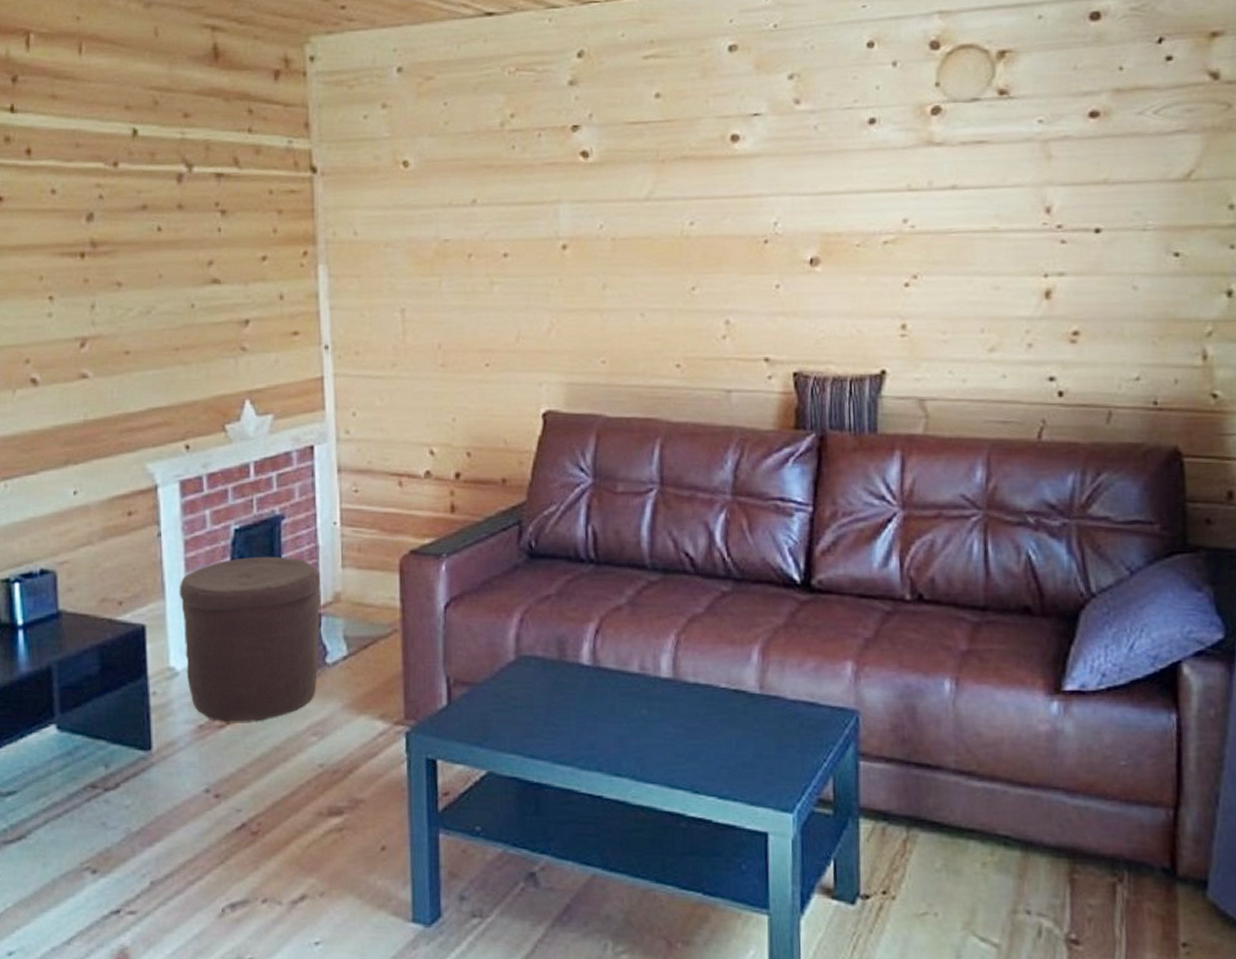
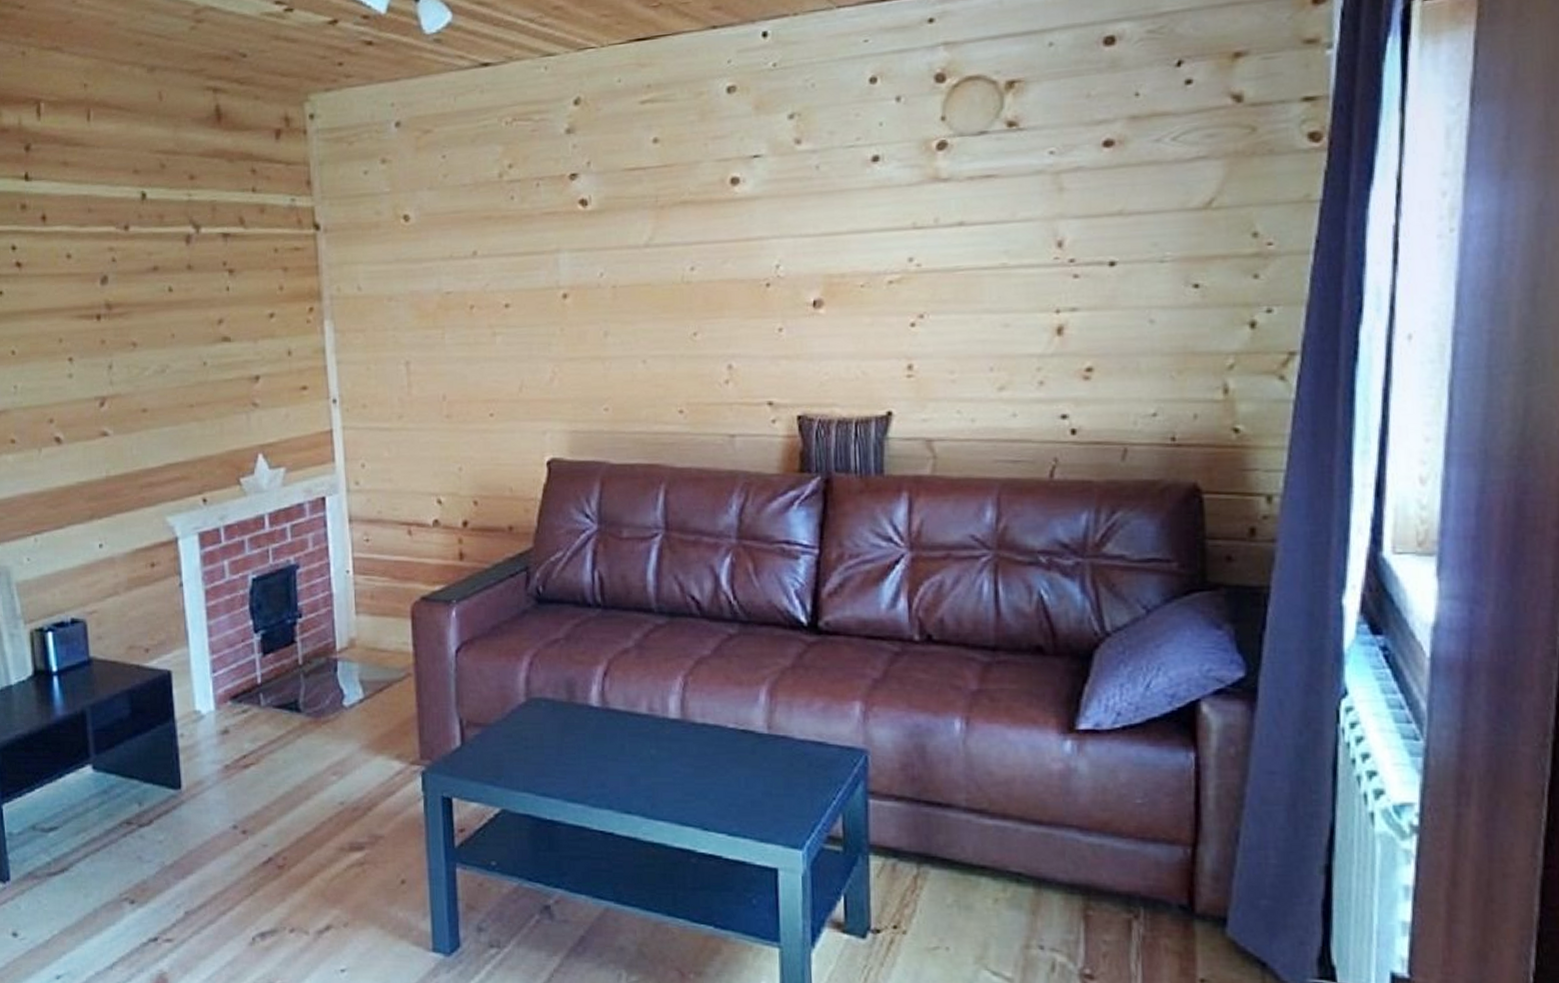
basket: present [179,557,320,722] -> none [201,605,337,762]

